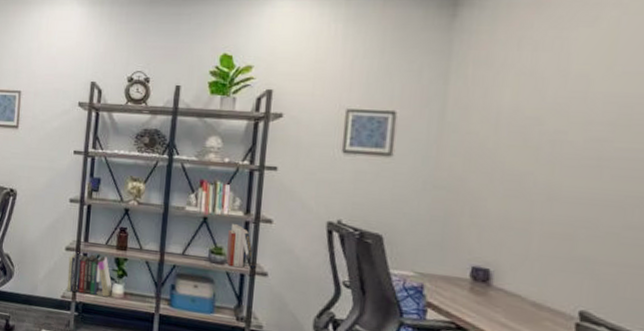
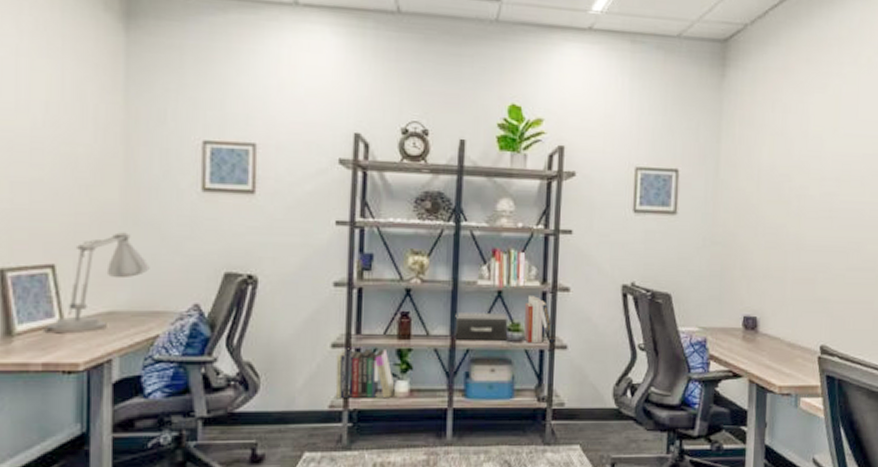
box: none [165,233,212,261] -> present [455,313,508,340]

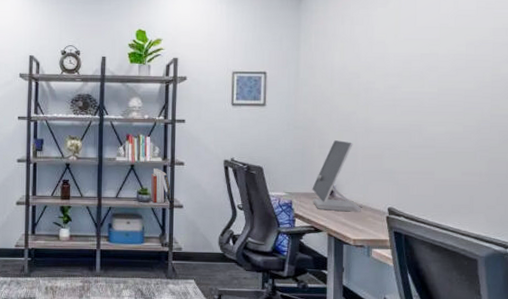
books: present [335,348,395,399] -> none [19,205,60,241]
box: present [455,313,508,340] -> none [101,181,139,201]
computer monitor: none [731,260,789,352] -> present [312,140,361,212]

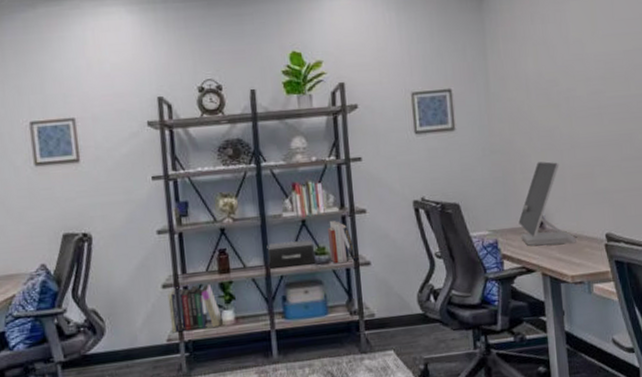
books: none [19,205,60,241] -> present [167,283,222,333]
box: none [101,181,139,201] -> present [267,240,315,269]

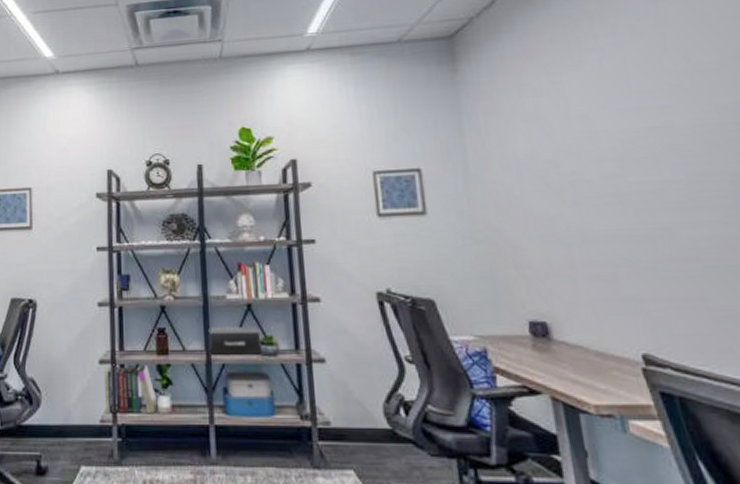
books: present [327,220,359,264] -> none [275,306,312,357]
computer monitor: present [518,161,576,246] -> none [514,257,599,363]

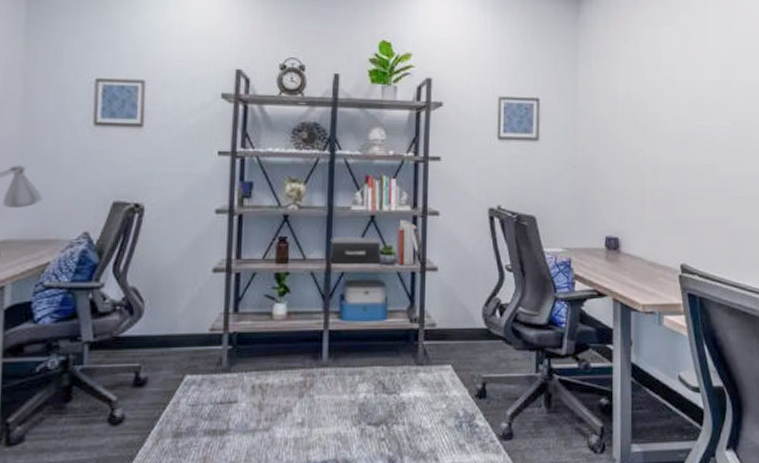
books: present [104,364,158,414] -> none [216,272,273,322]
books: none [275,306,312,357] -> present [396,219,426,266]

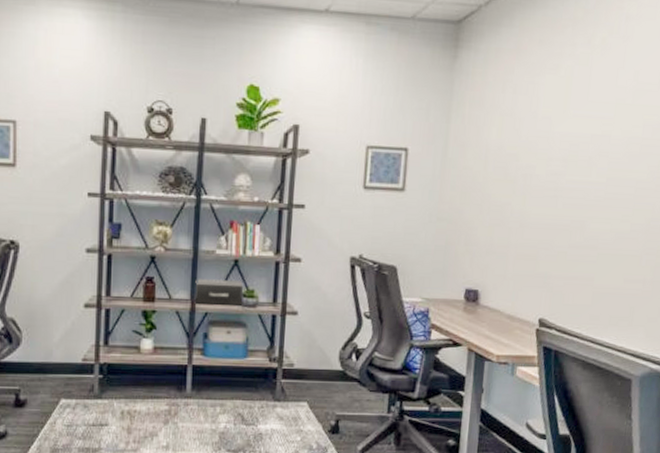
books: present [396,219,426,266] -> none [258,264,287,309]

